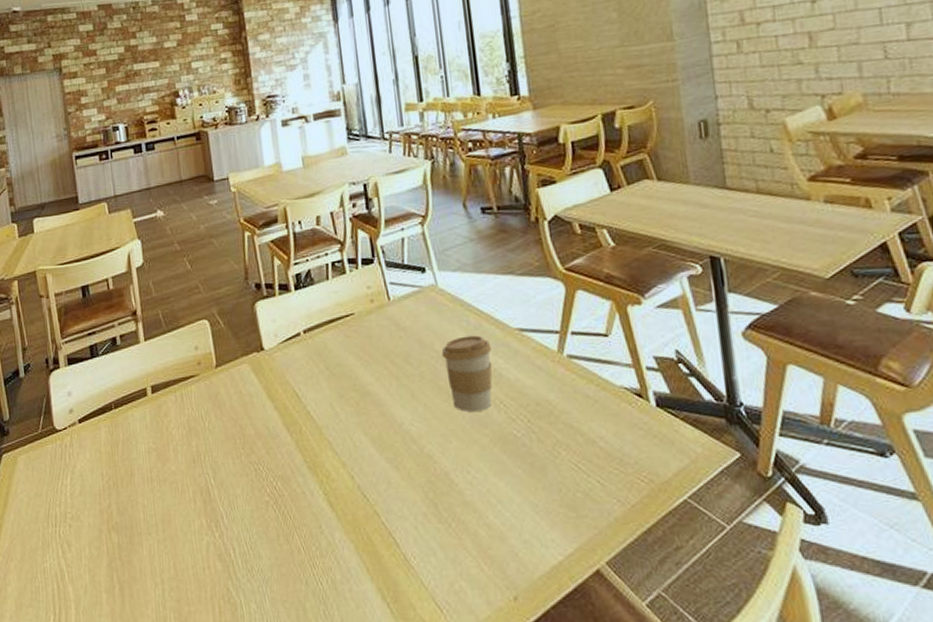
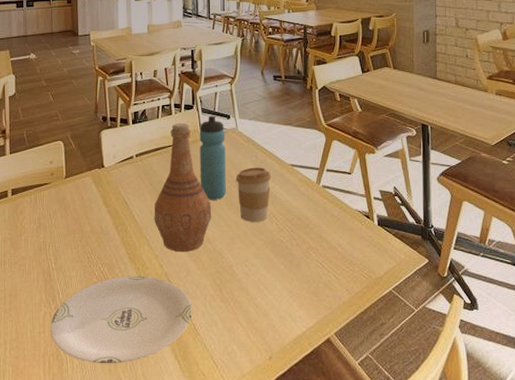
plate: none [216,490,401,608] -> present [50,276,192,364]
vase: none [334,283,414,458] -> present [154,123,212,253]
water bottle: none [385,269,430,385] -> present [199,115,226,200]

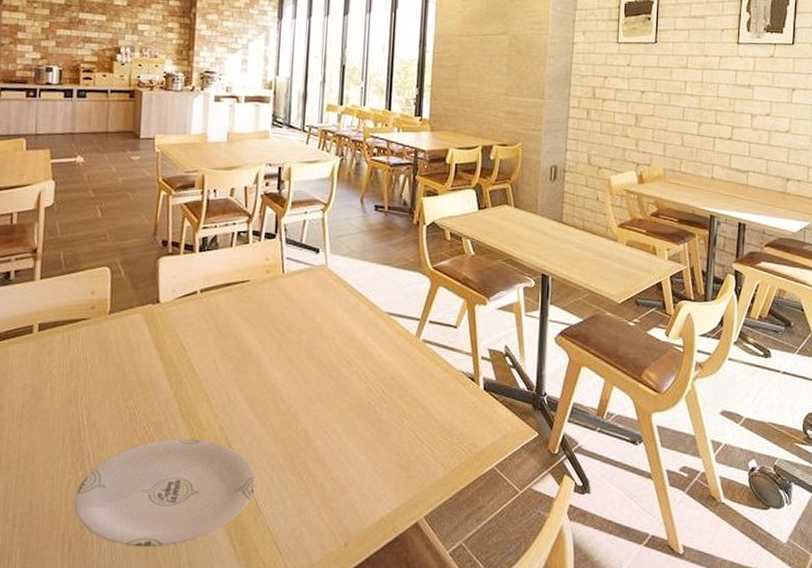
vase: present [154,123,212,253] -> none [217,254,289,413]
water bottle: present [199,115,226,200] -> none [277,248,312,351]
coffee cup: present [235,167,271,222] -> none [320,313,363,379]

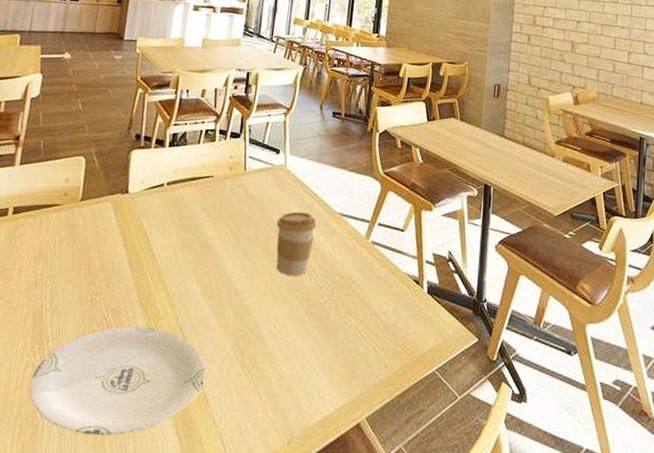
coffee cup: none [320,313,363,379] -> present [276,211,317,276]

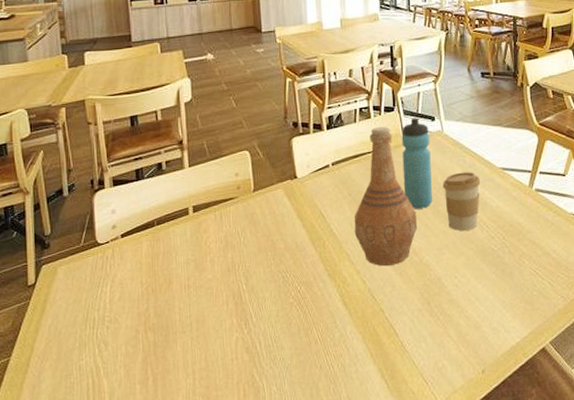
plate: present [29,326,206,436] -> none [243,293,399,389]
vase: none [176,151,245,304] -> present [354,127,418,267]
water bottle: none [235,147,272,246] -> present [402,117,432,209]

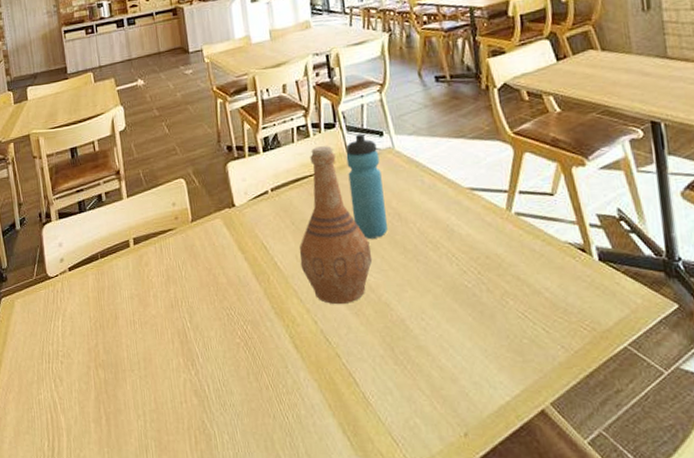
coffee cup: present [442,172,481,231] -> none [398,194,445,264]

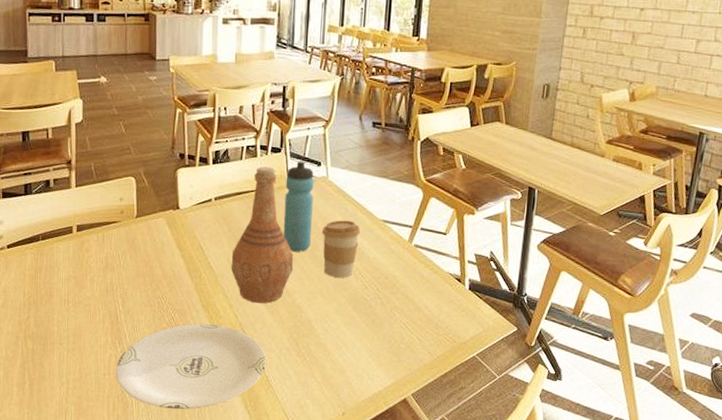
plate: none [192,334,360,440] -> present [115,324,266,410]
coffee cup: none [398,194,445,264] -> present [321,220,361,278]

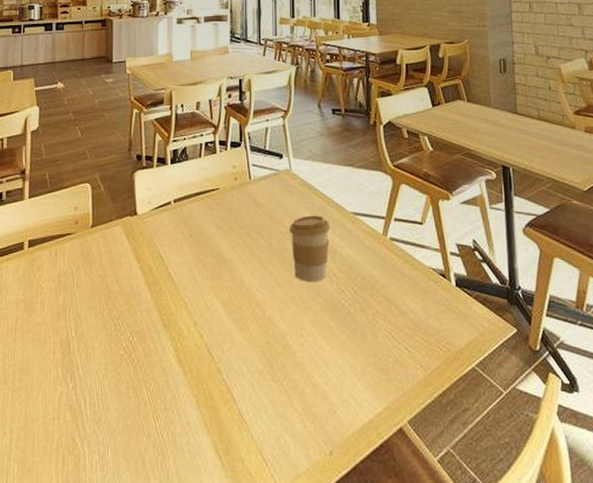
plate: present [115,324,266,410] -> none [66,347,237,460]
vase: present [231,167,294,304] -> none [193,163,262,319]
water bottle: present [283,161,314,252] -> none [247,154,278,255]

